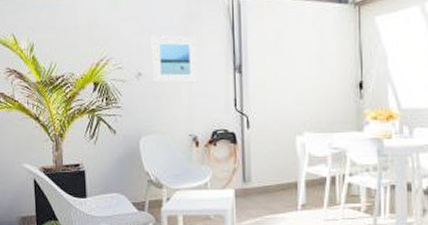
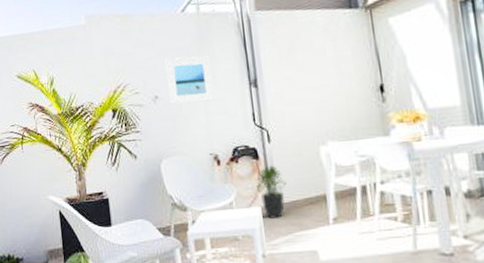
potted plant: none [231,150,261,201] -> present [255,165,287,219]

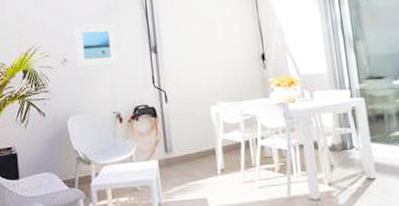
potted plant: present [255,165,287,219] -> none [153,122,181,171]

